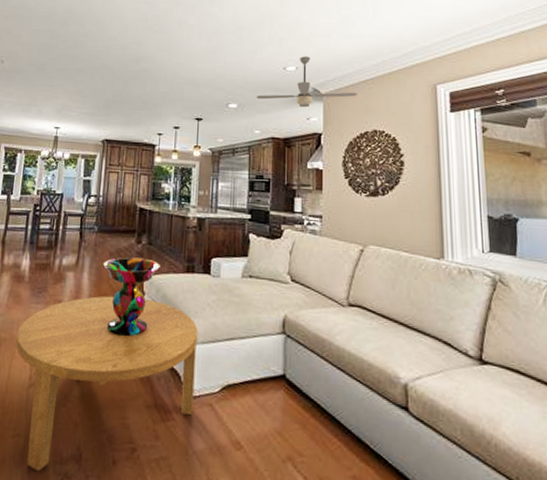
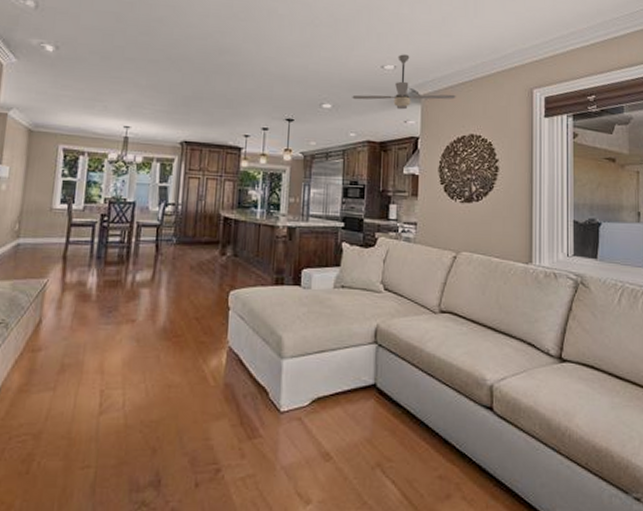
coffee table: present [16,295,198,472] -> none [82,312,288,502]
decorative bowl: present [103,257,160,337] -> none [183,270,247,355]

